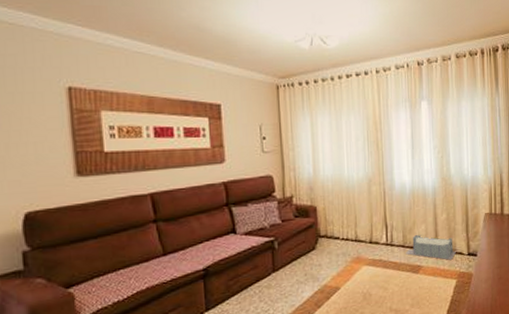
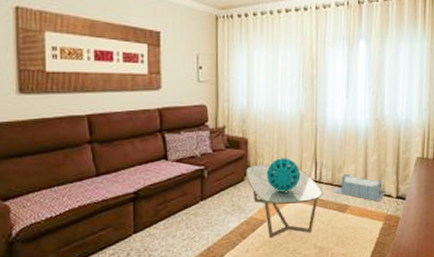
coffee table: none [317,229,396,305] -> present [246,163,324,238]
decorative sphere: none [338,223,372,258] -> present [267,158,300,192]

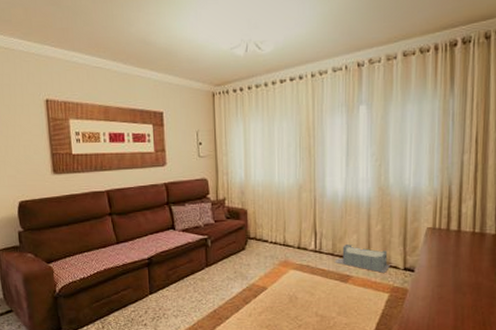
coffee table: present [246,163,324,238] -> none [247,233,324,305]
decorative sphere: present [267,158,300,192] -> none [267,228,300,261]

